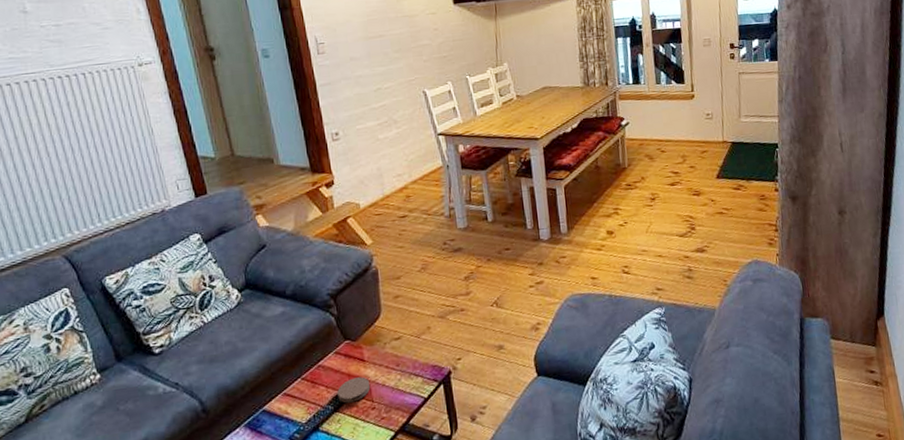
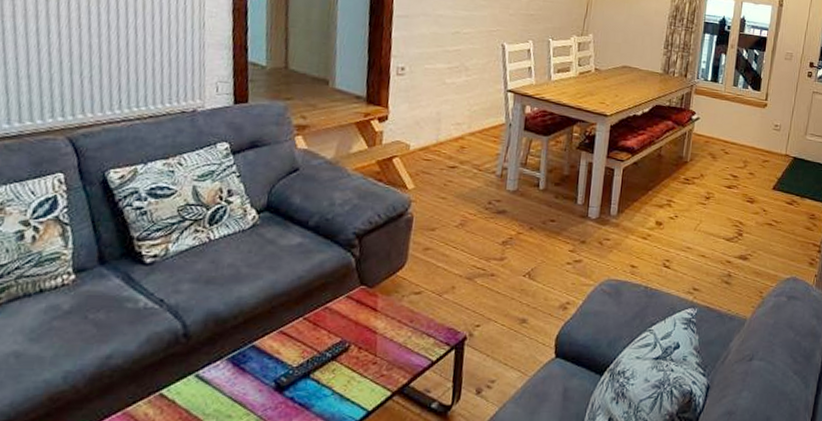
coaster: present [337,377,371,403] -> none [338,327,378,353]

